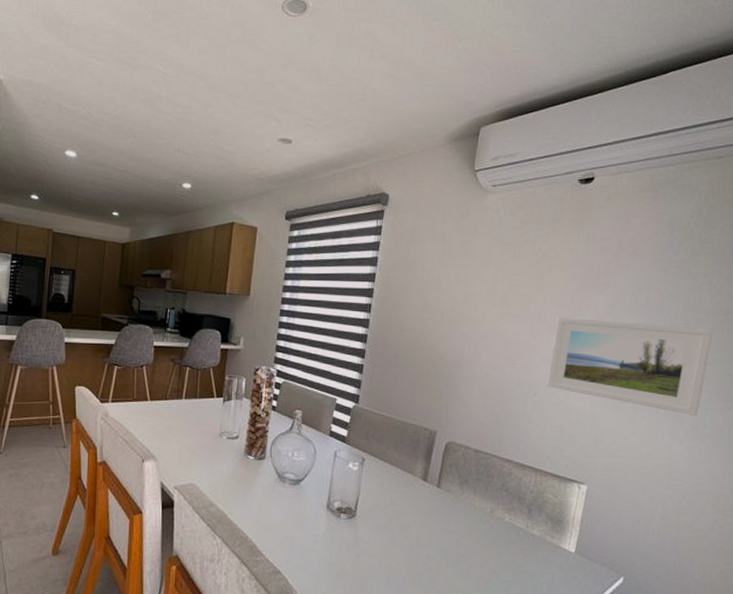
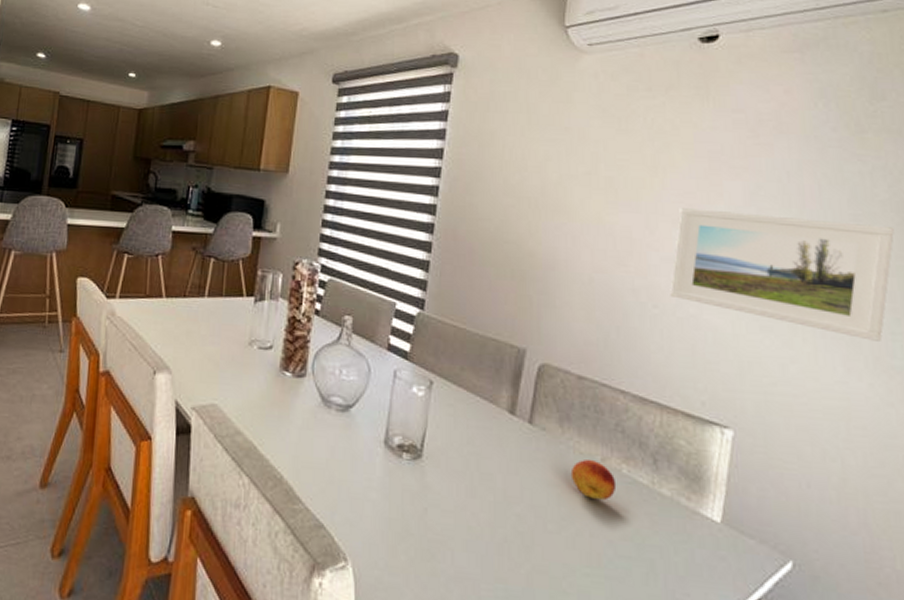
fruit: none [467,511,501,541] -> present [570,458,617,500]

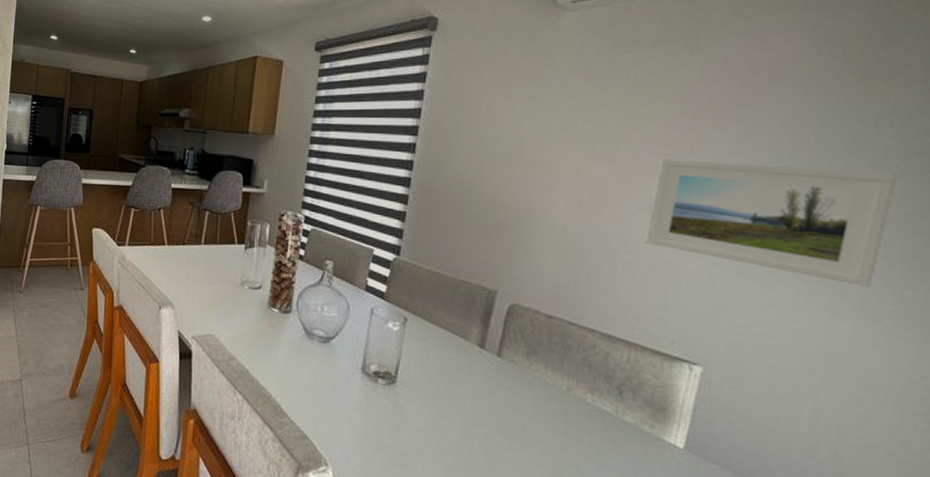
fruit: present [570,458,617,500] -> none [536,388,581,425]

